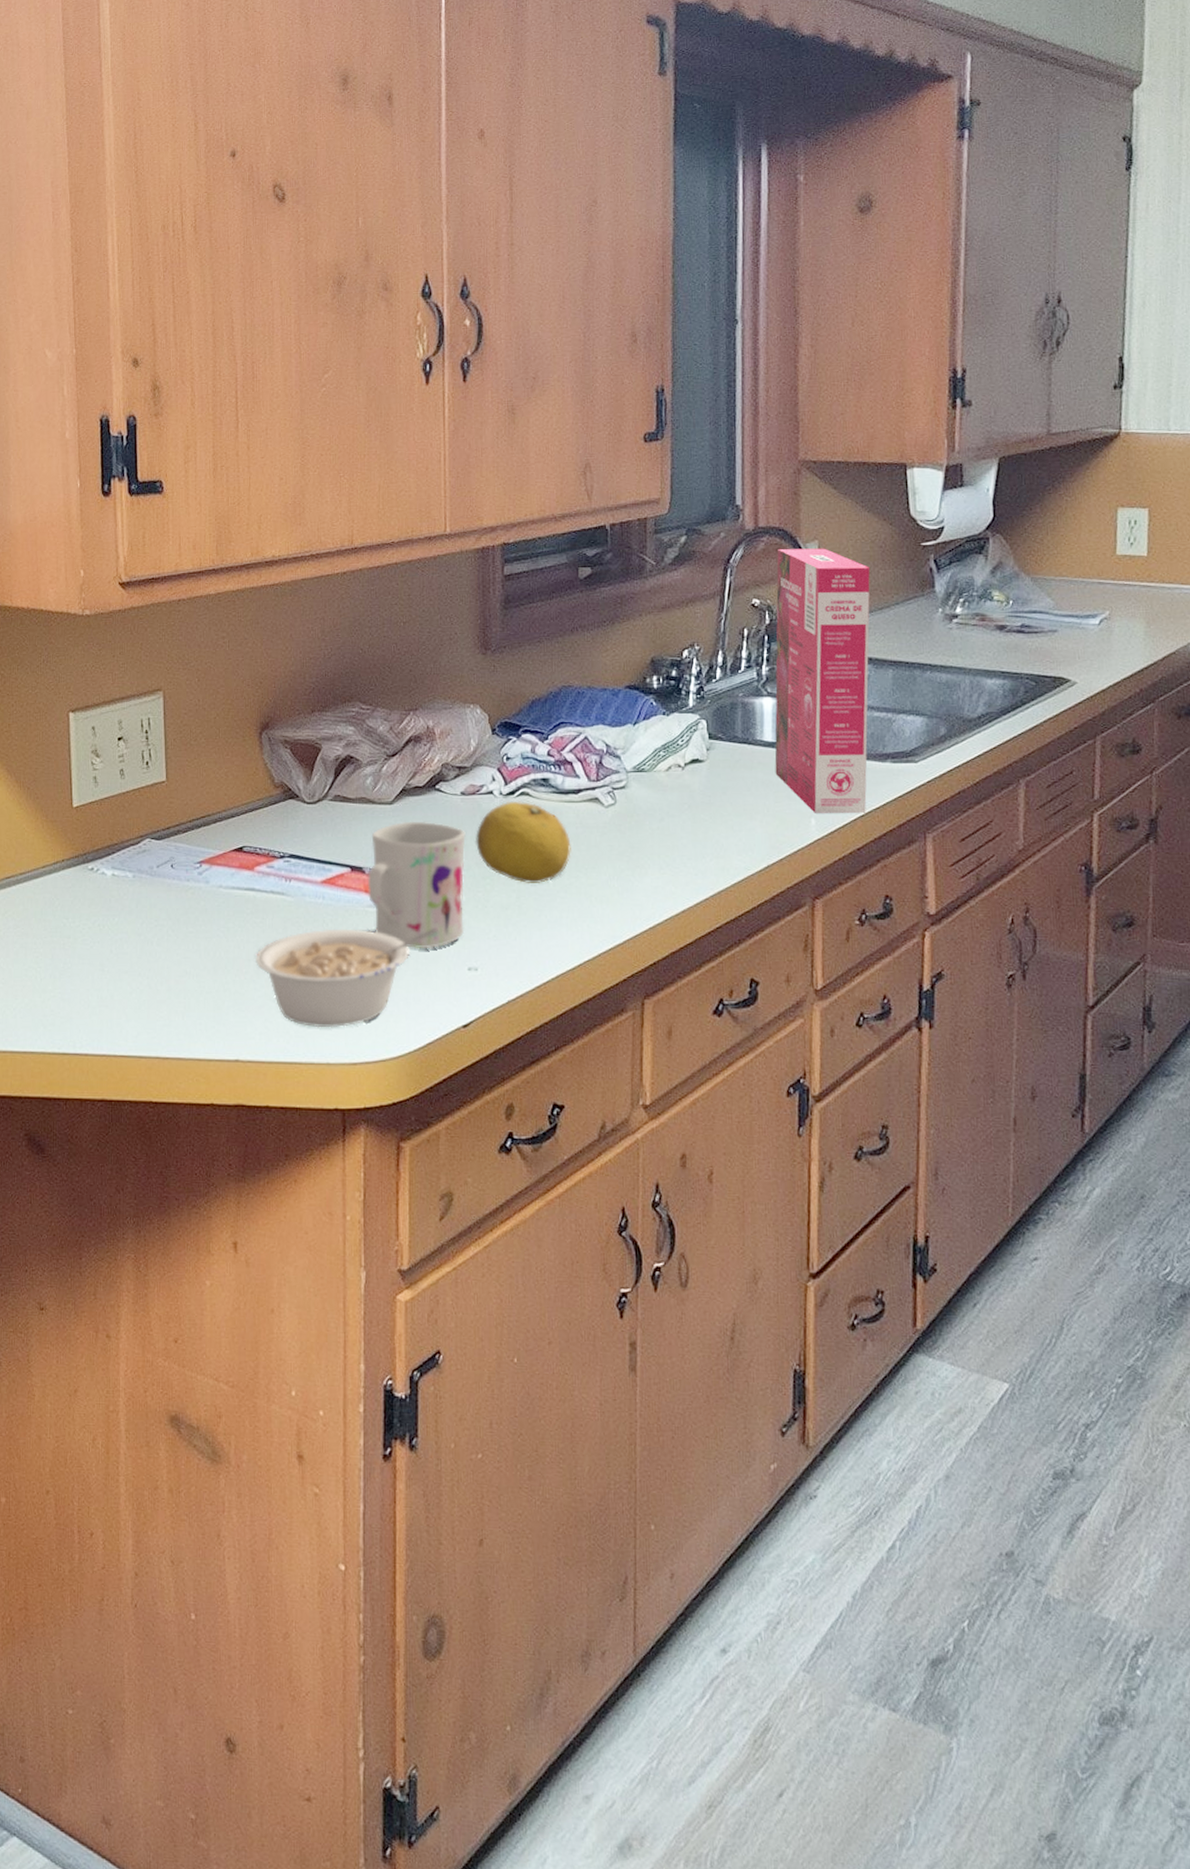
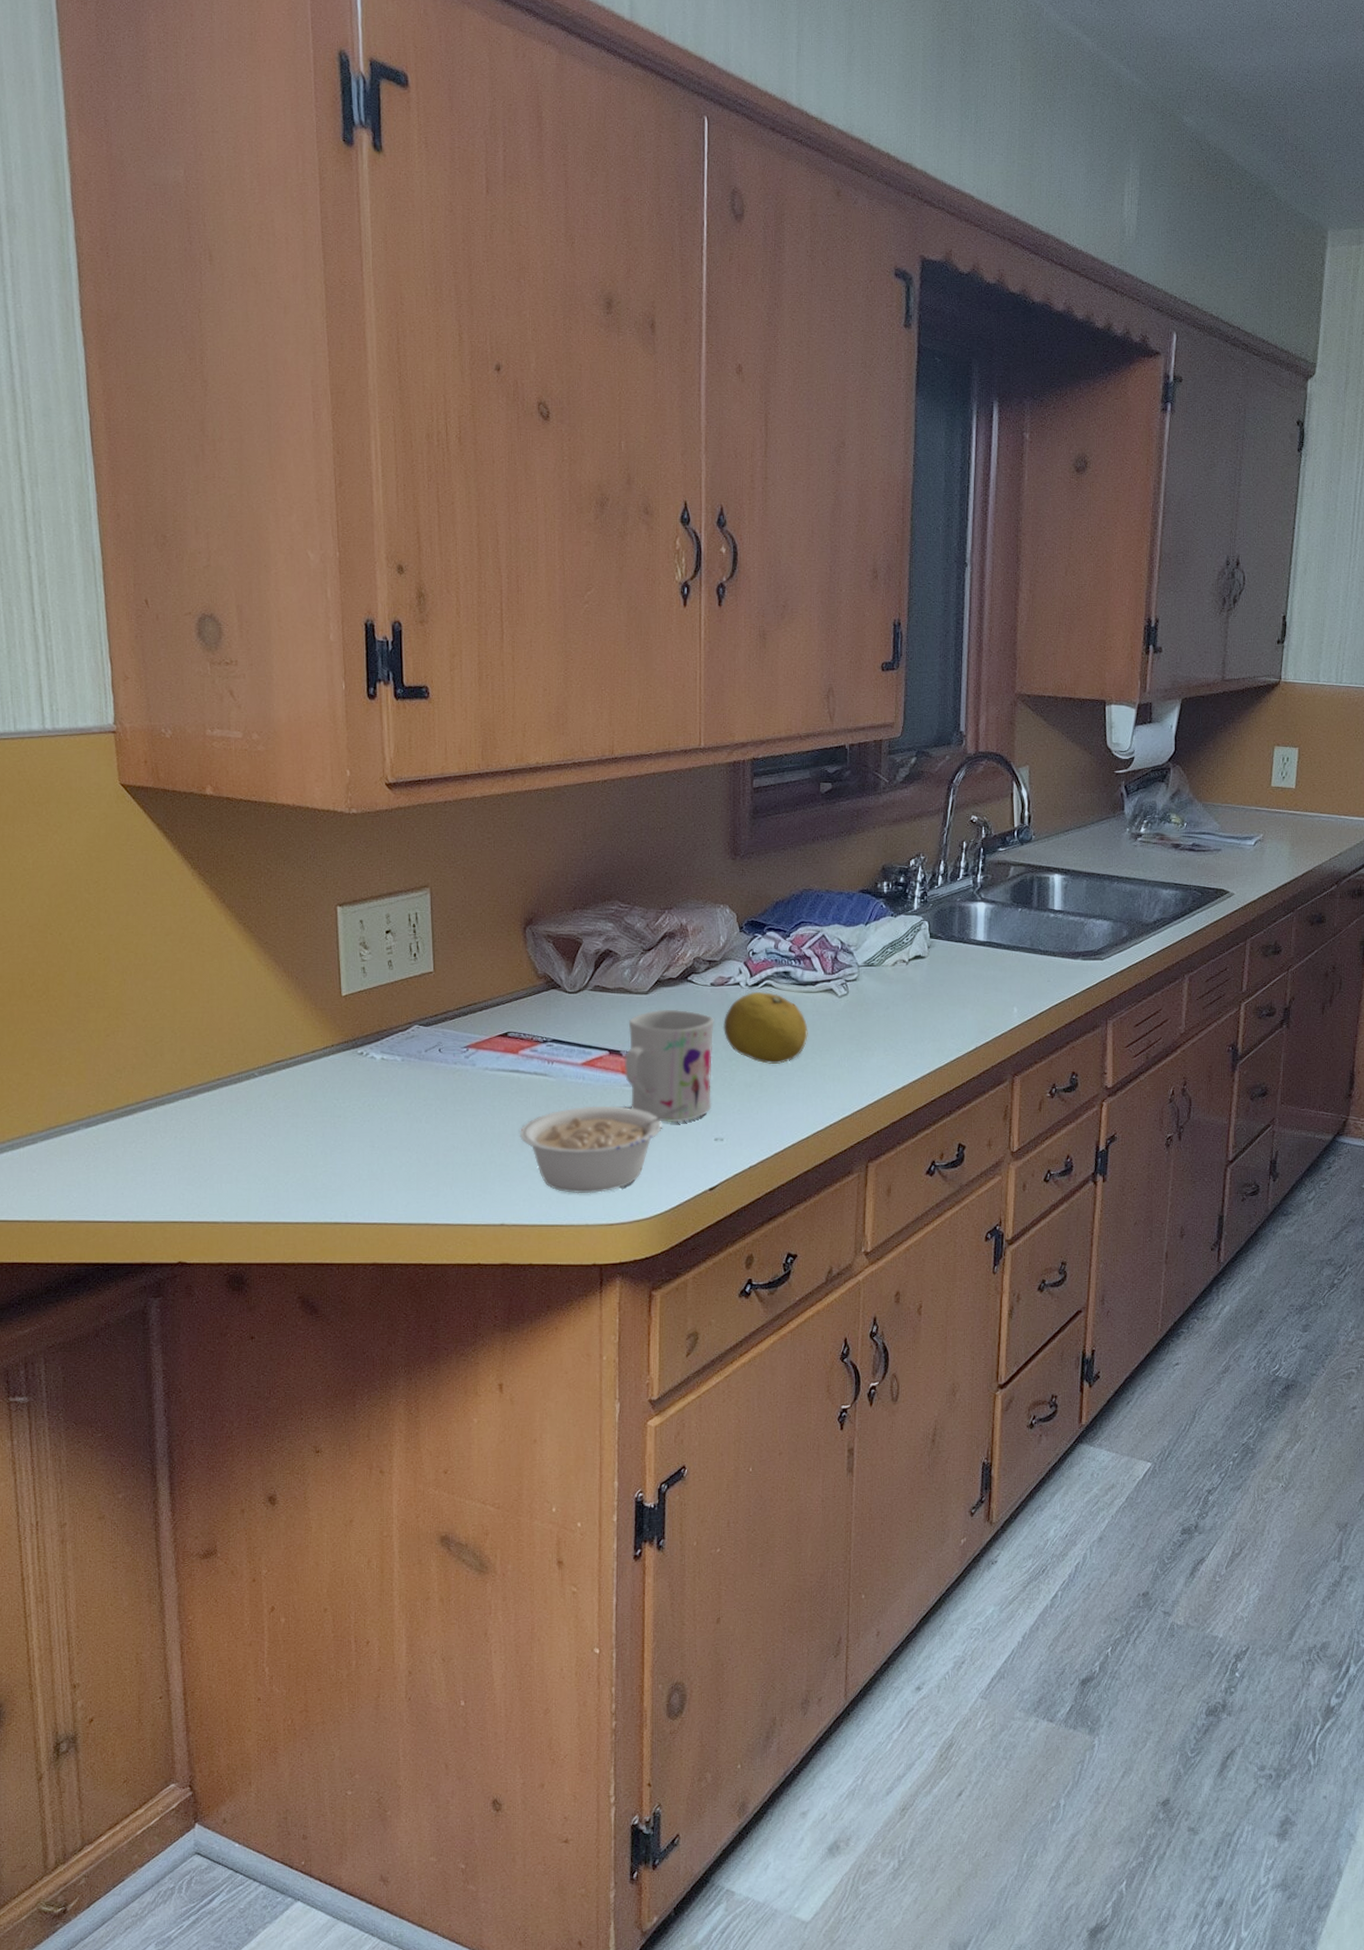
cereal box: present [774,548,870,813] -> none [985,772,1071,1003]

